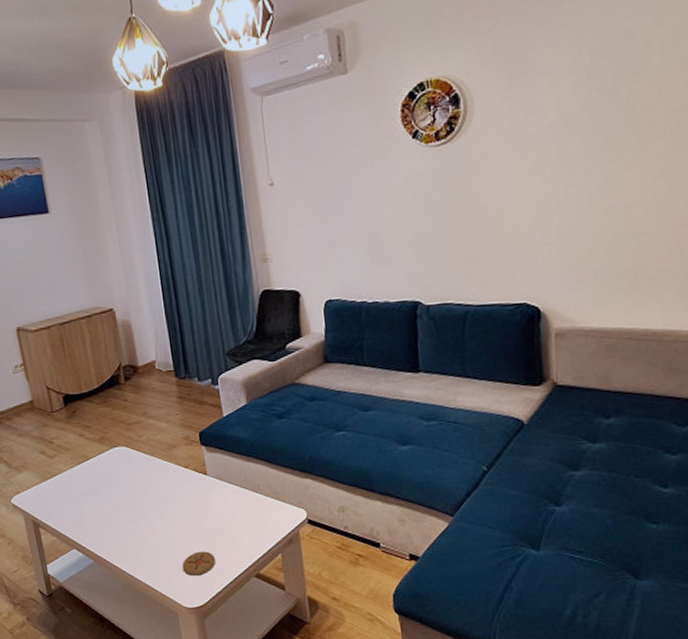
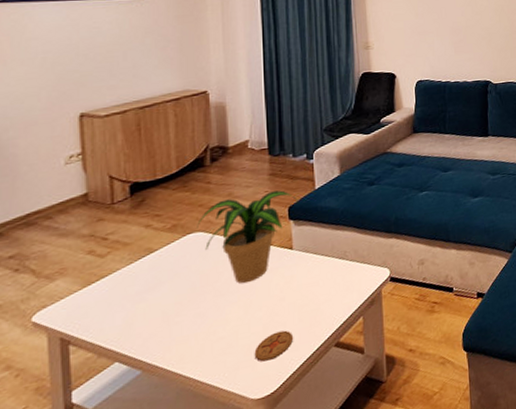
potted plant: none [120,414,208,501] -> present [197,190,298,284]

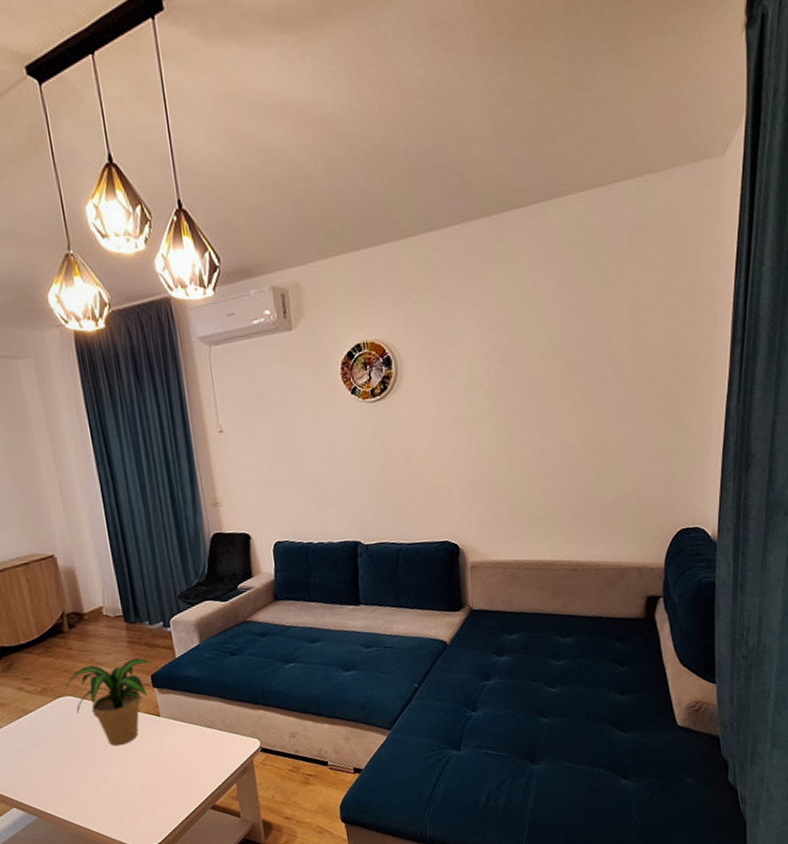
coaster: present [254,330,293,362] -> none [135,791,170,817]

